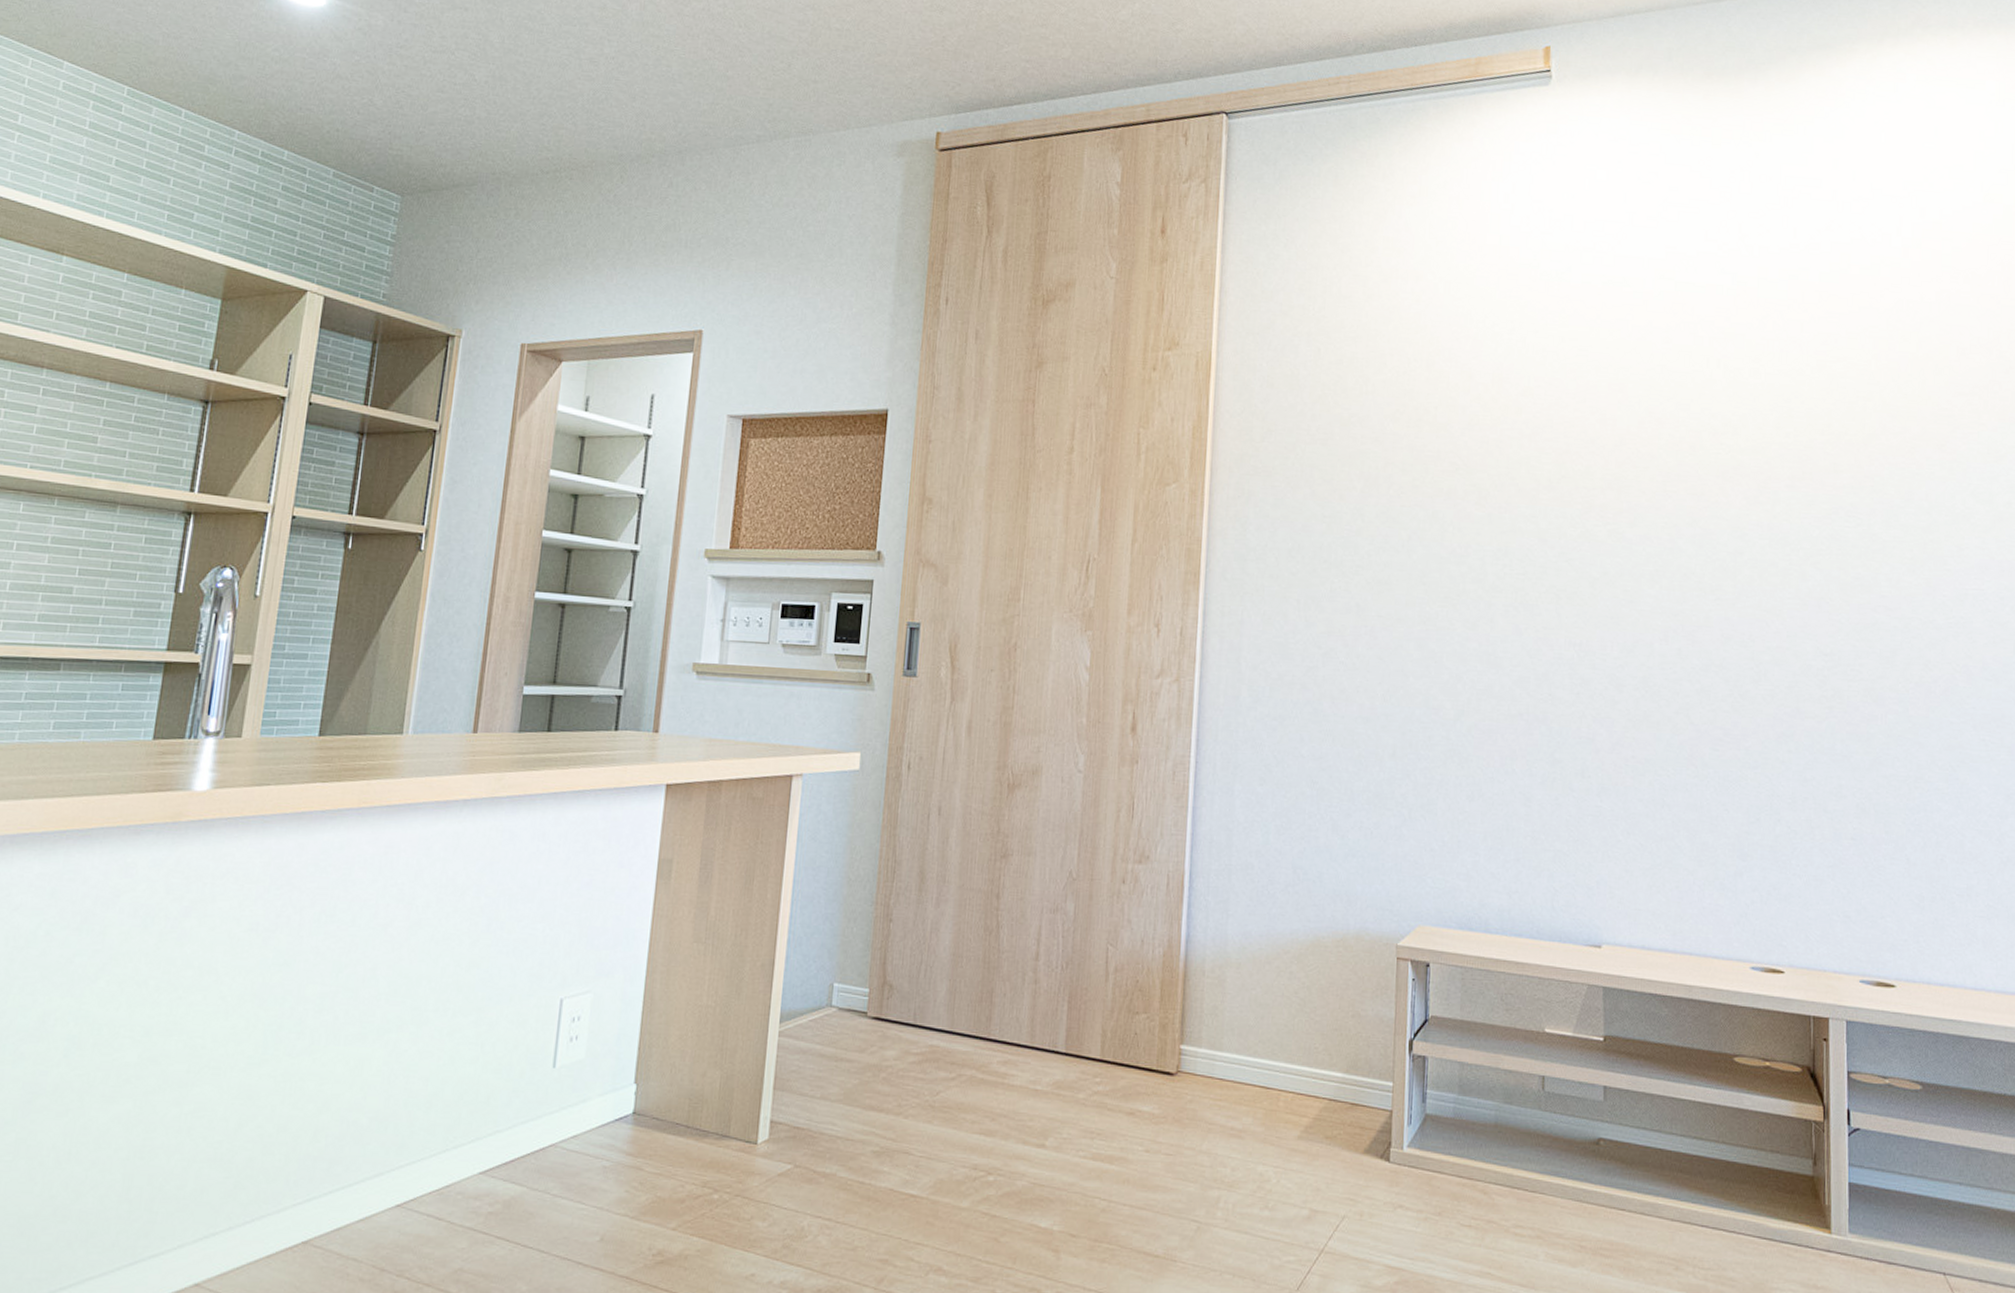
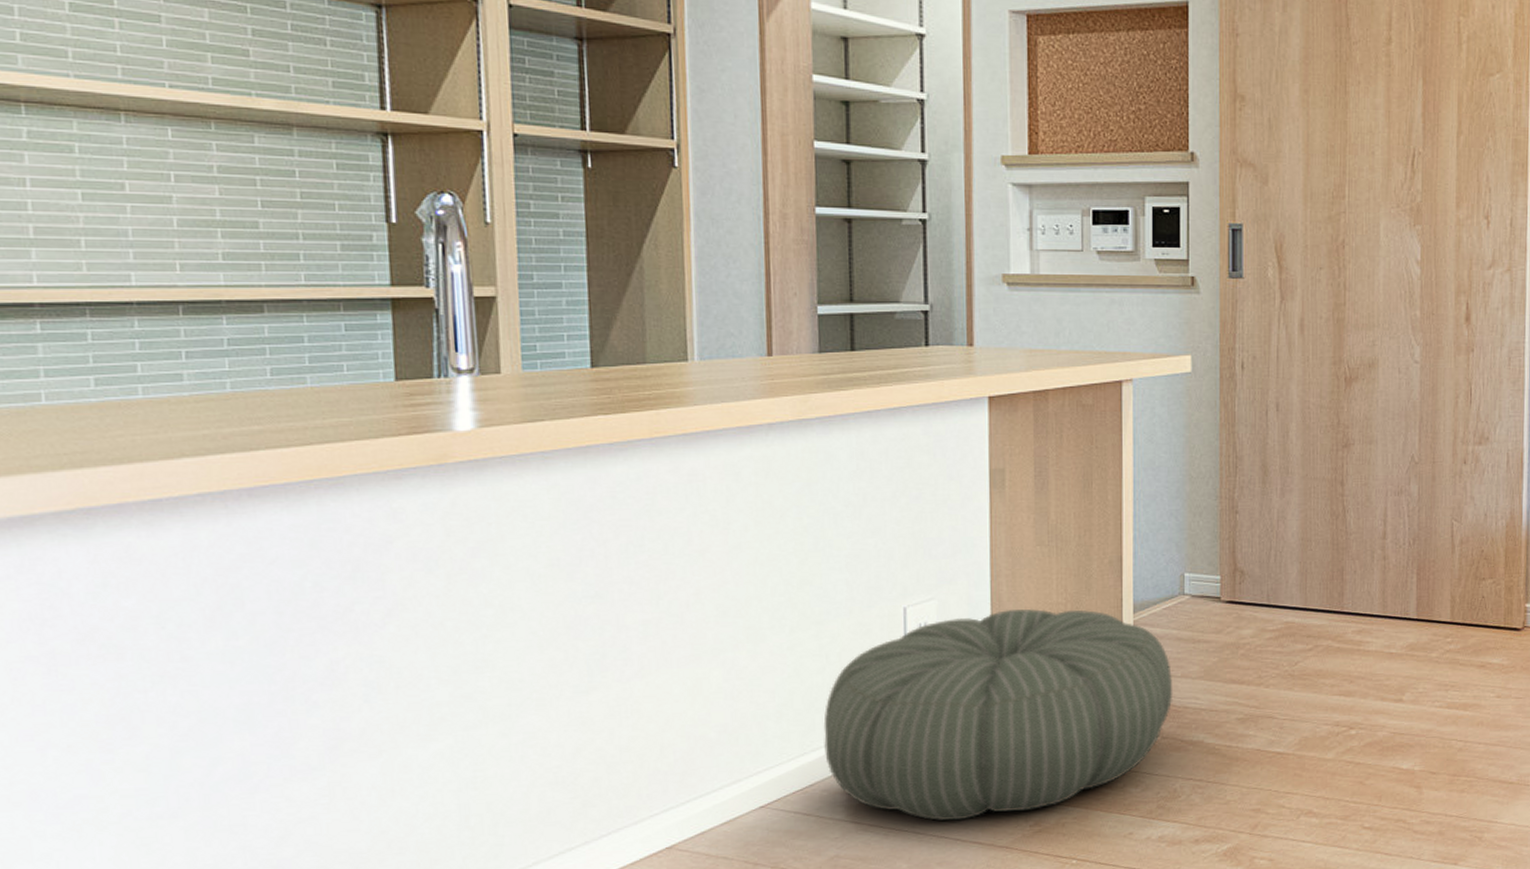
pouf: none [465,1009,811,1241] -> present [823,608,1173,821]

